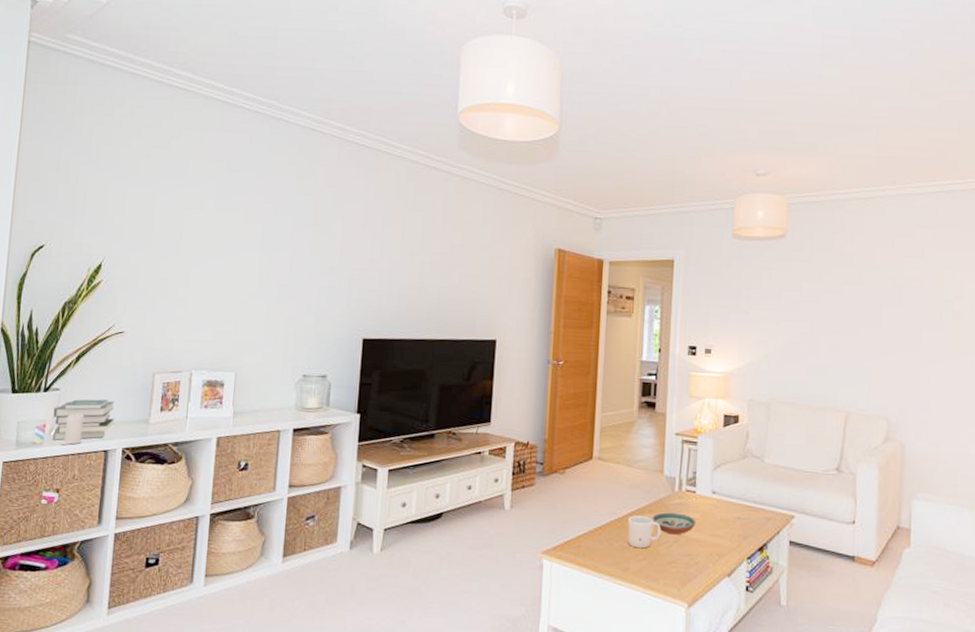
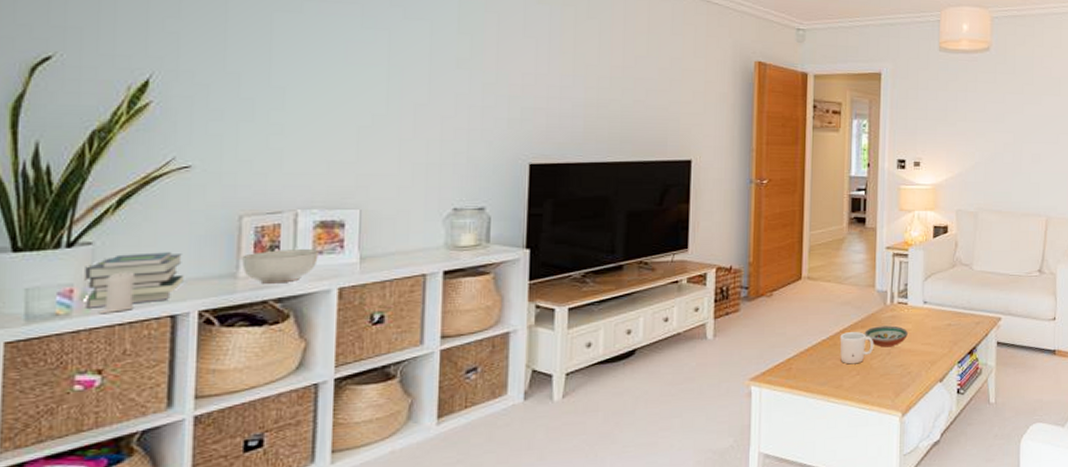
bowl: none [153,402,205,431] -> present [242,249,319,284]

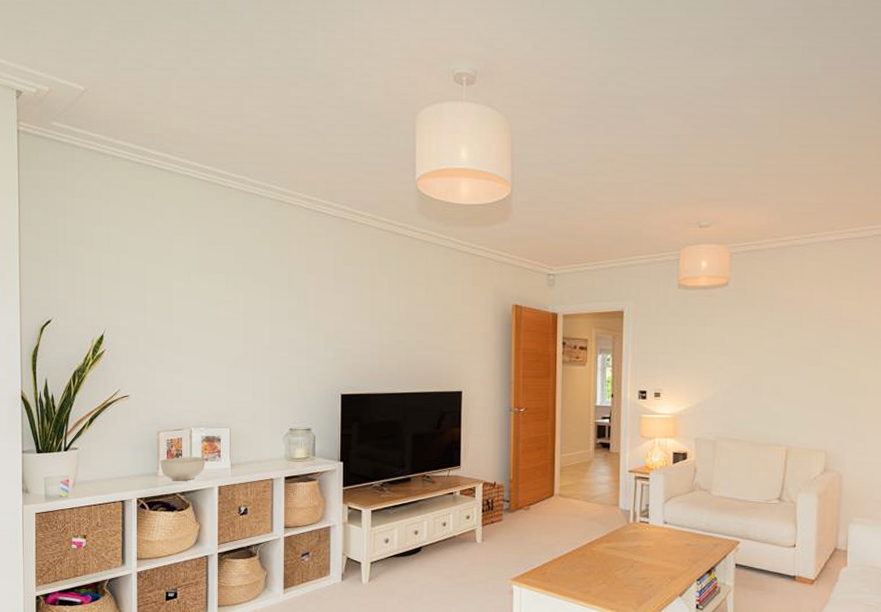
books: present [85,252,184,308] -> none [74,456,128,493]
candle: present [98,272,136,313] -> none [82,469,101,497]
mug: present [839,332,874,365] -> none [587,545,619,574]
decorative bowl: present [864,325,908,348] -> none [609,541,649,561]

